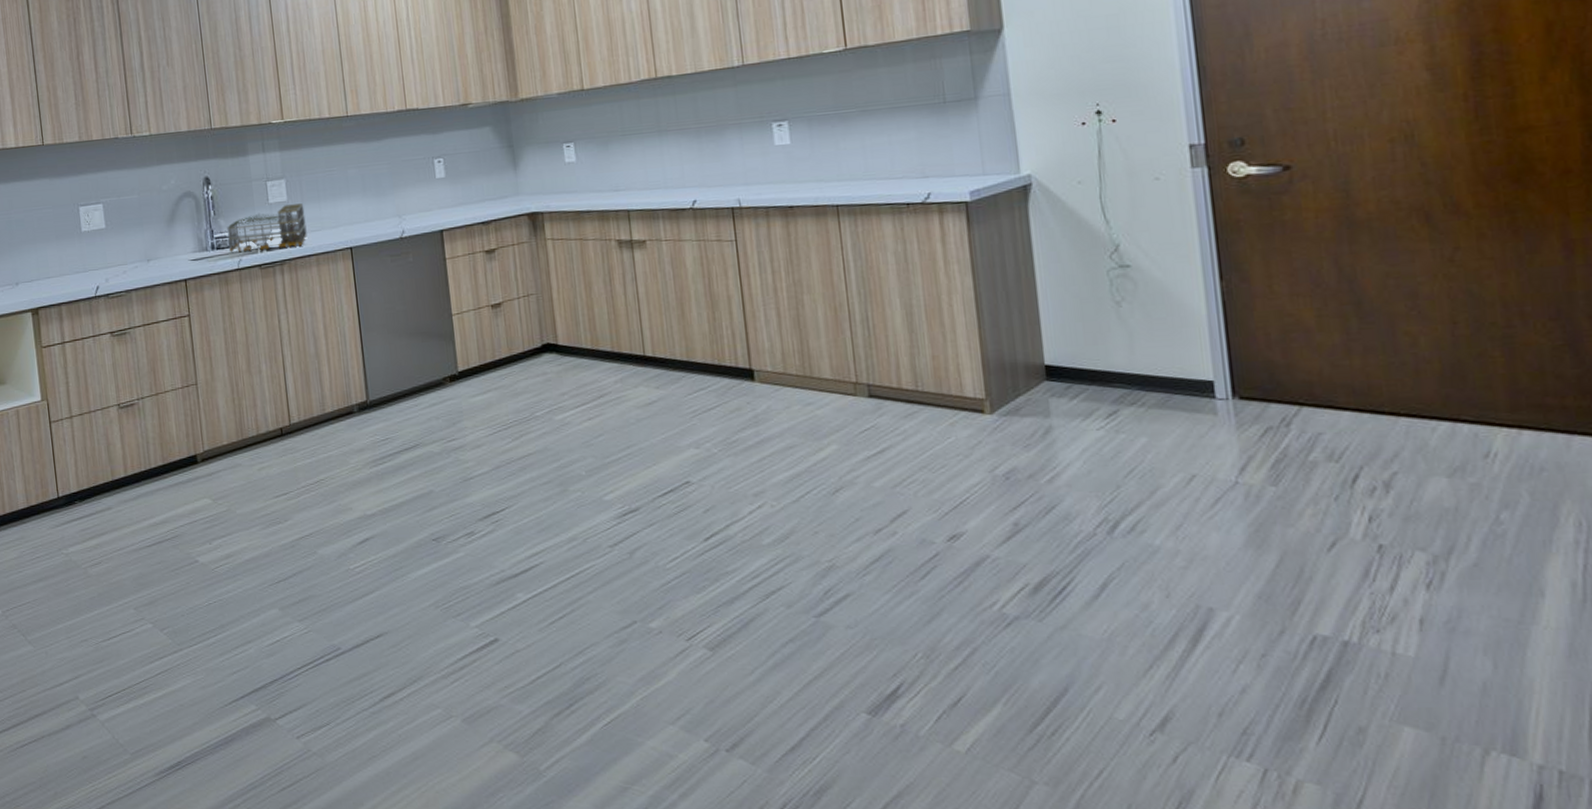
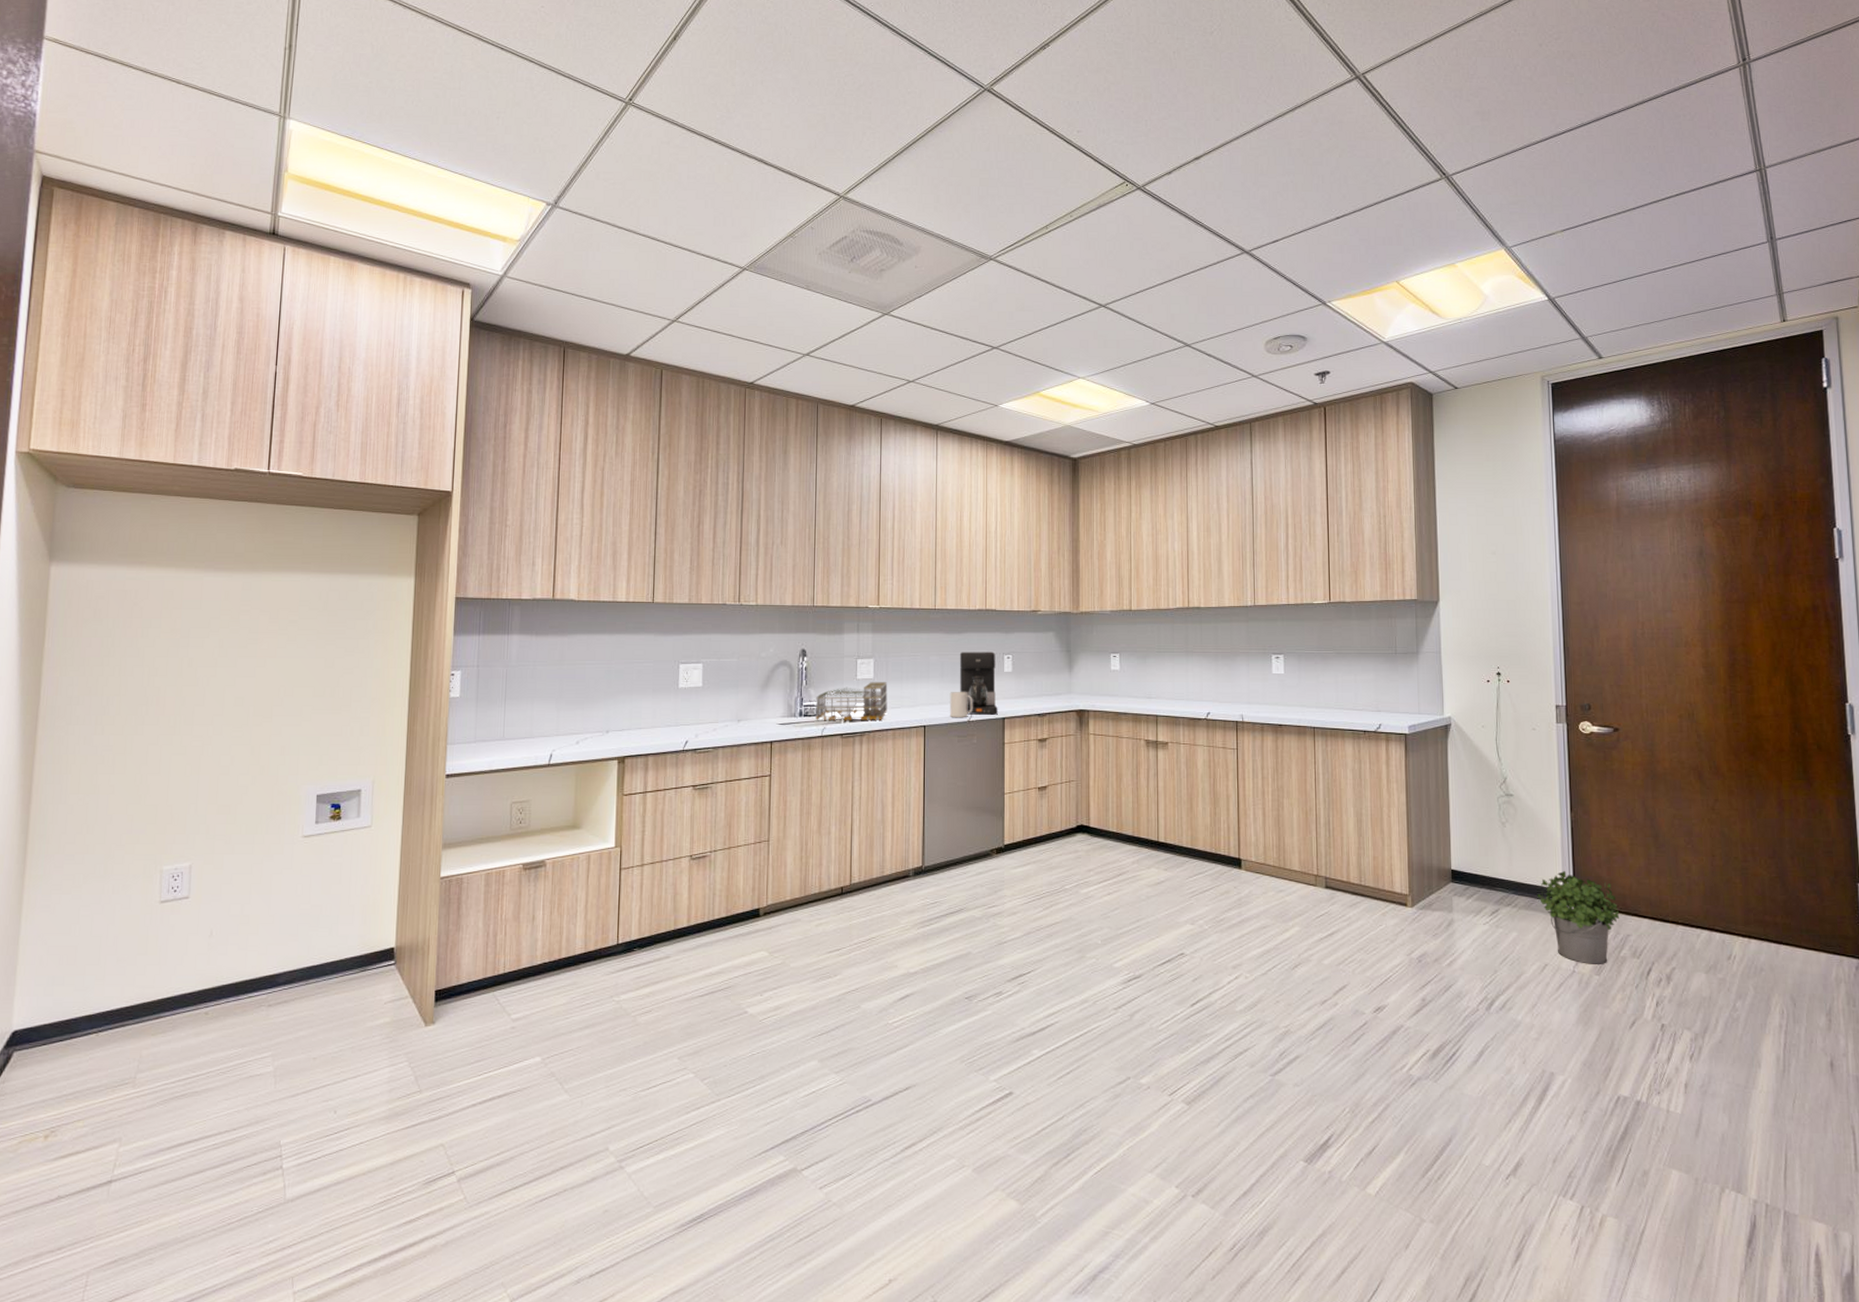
mug: none [375,205,404,236] -> present [949,692,973,718]
coffee maker: none [381,157,434,231] -> present [959,651,998,715]
potted plant: none [1174,356,1306,473] -> present [1537,870,1620,964]

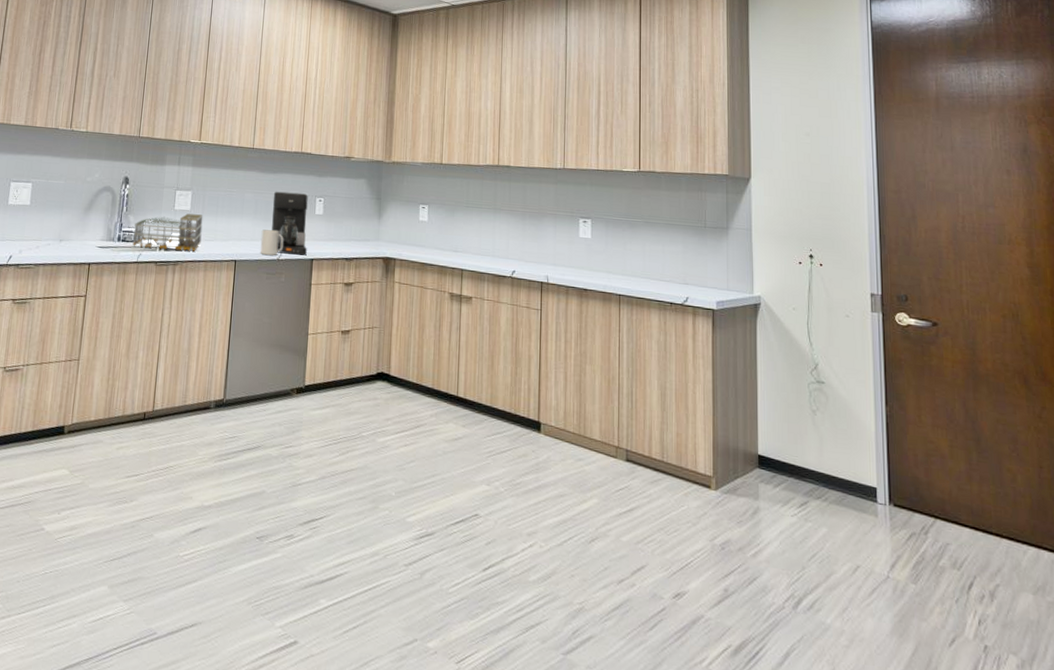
potted plant: present [1537,870,1620,964] -> none [849,467,939,573]

